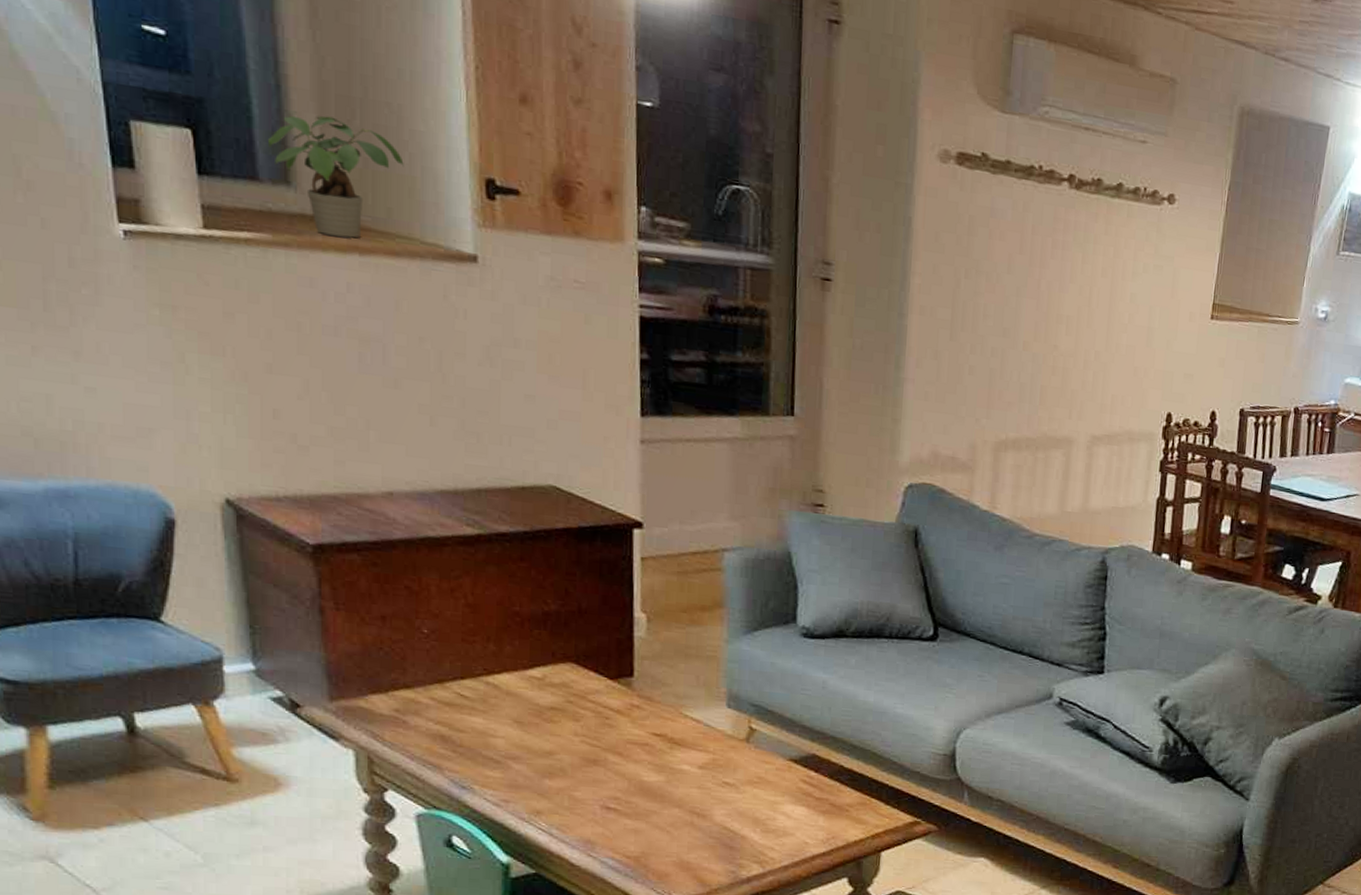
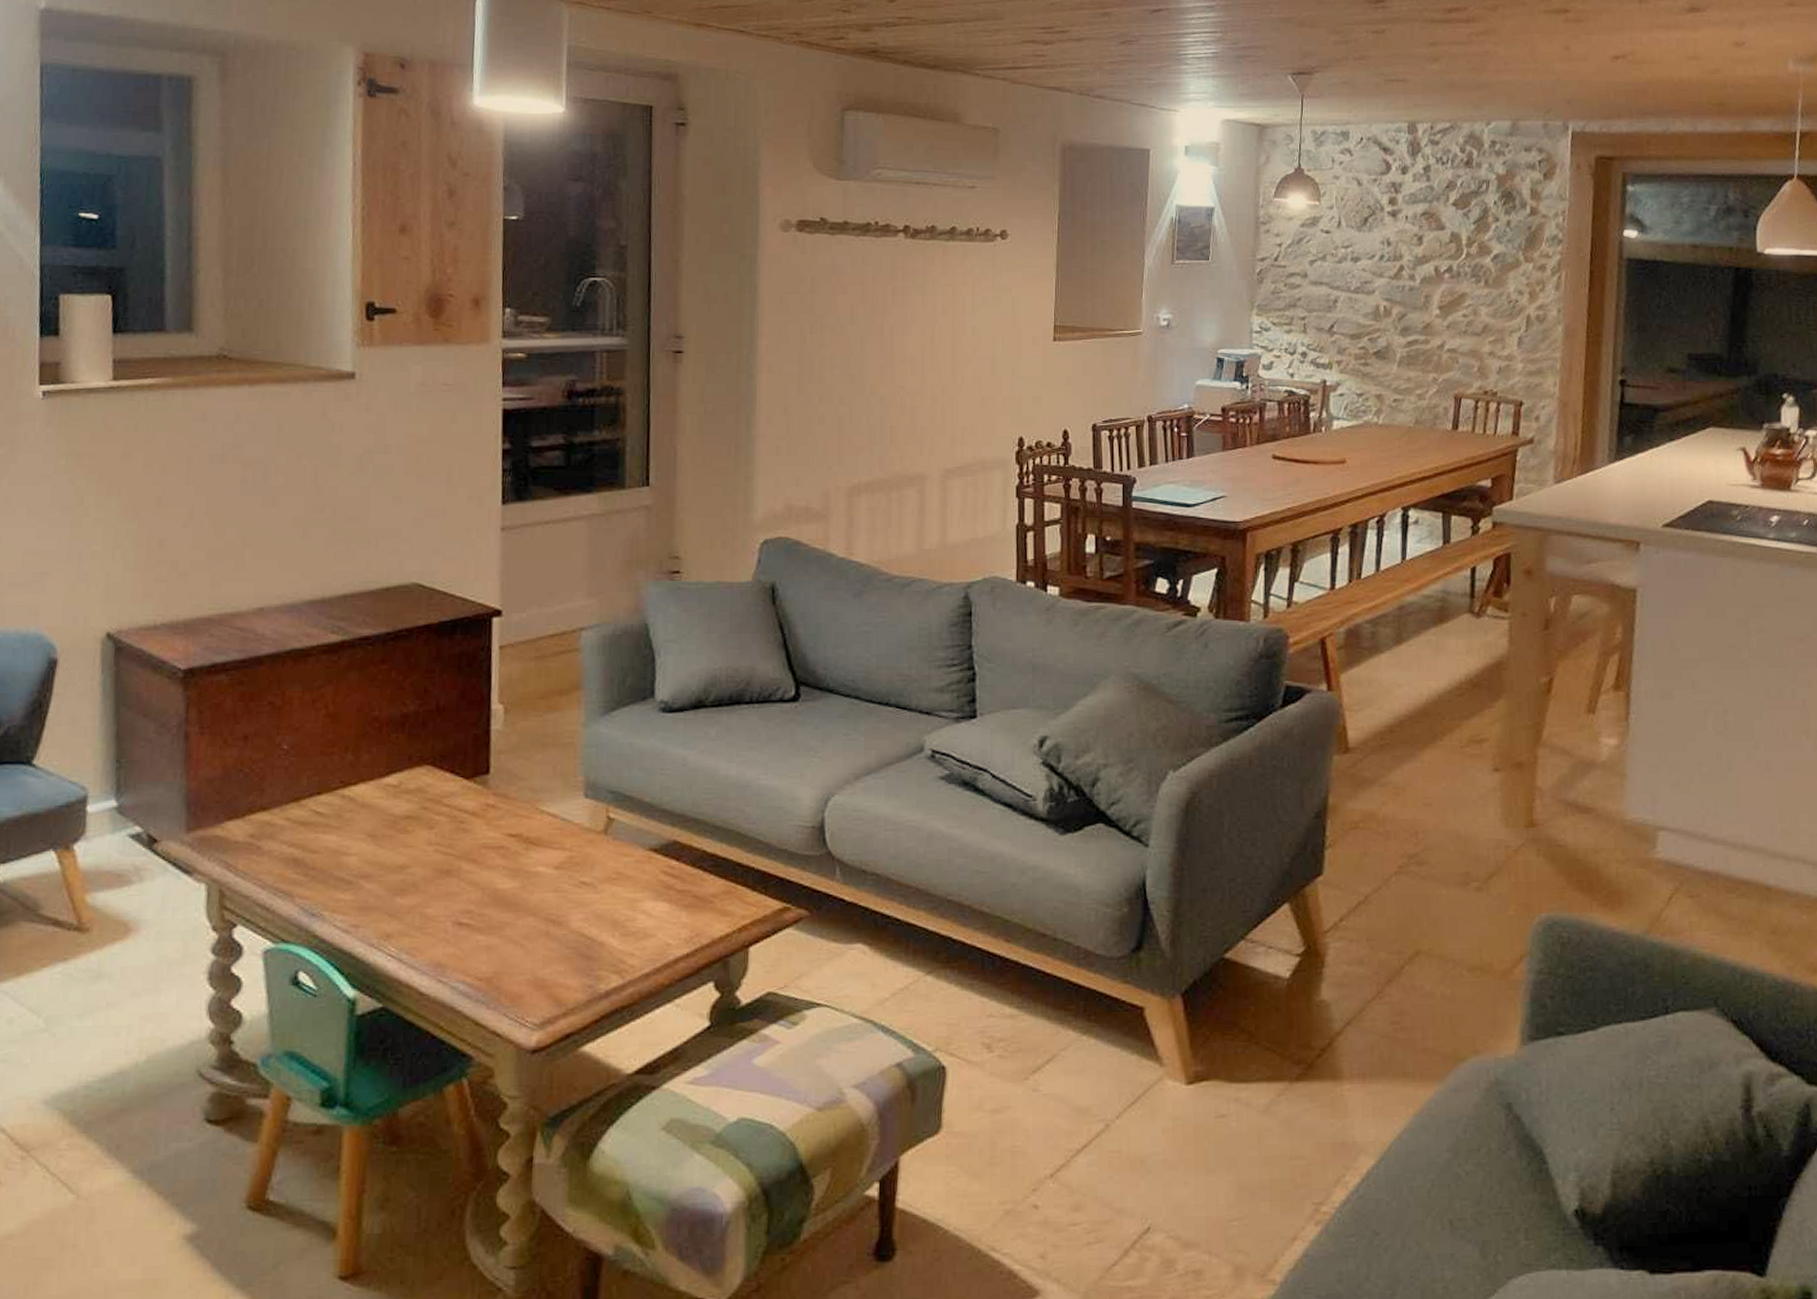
potted plant: present [267,116,404,238] -> none [176,267,294,371]

